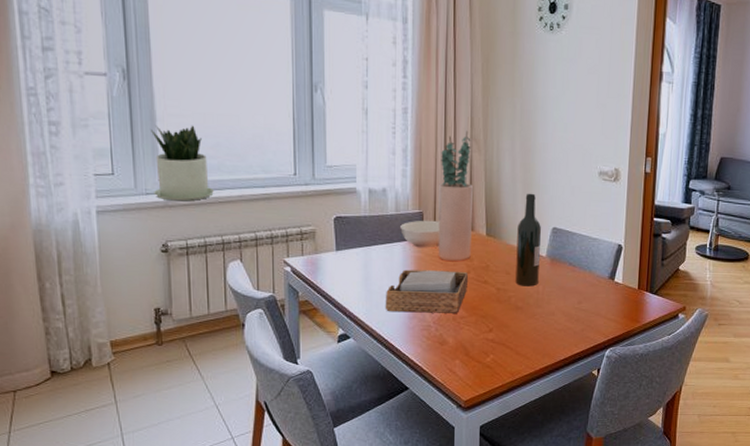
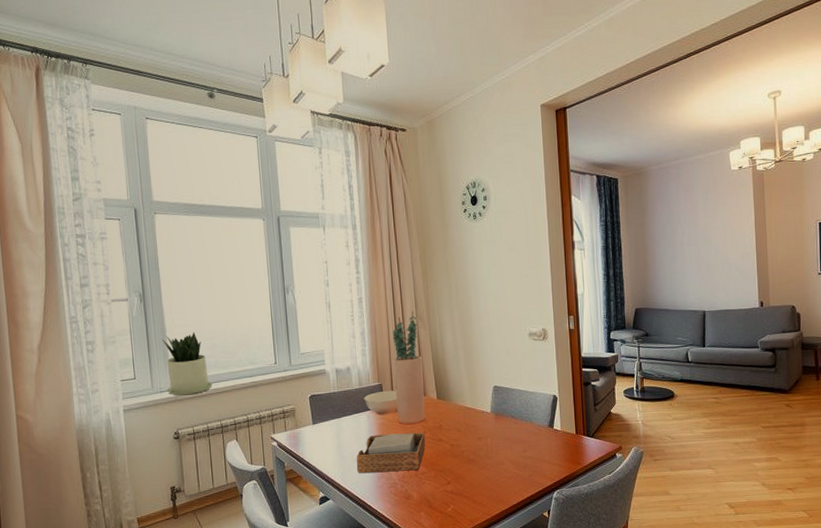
wine bottle: present [515,193,542,287] -> none [463,358,486,441]

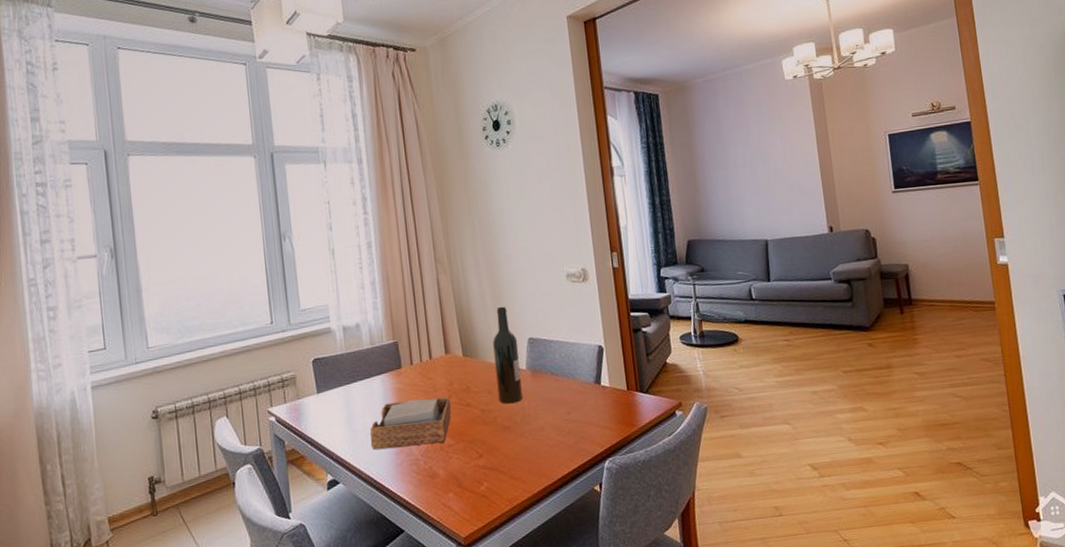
planter: present [162,332,213,396] -> none [138,290,198,367]
bowl: present [364,390,398,416] -> none [377,348,417,379]
vase: present [393,311,426,425] -> none [408,254,450,389]
wine bottle: none [463,358,486,441] -> present [493,306,523,404]

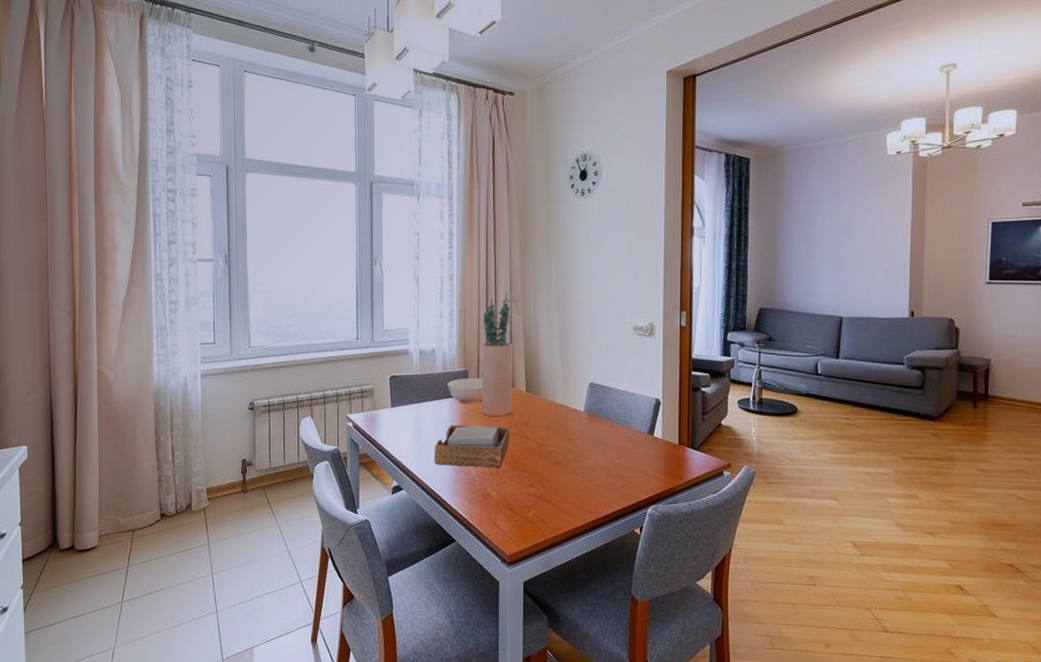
bowl: none [377,348,417,379] -> present [447,377,483,405]
vase: none [408,254,450,389] -> present [481,293,513,417]
wine bottle: present [493,306,523,404] -> none [555,349,579,441]

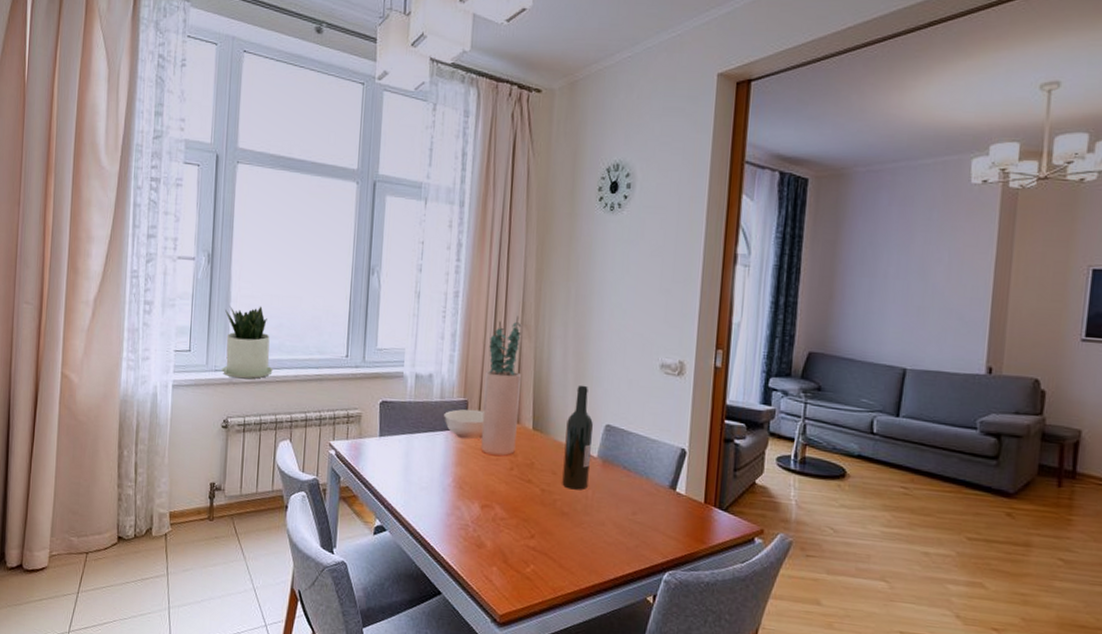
planter: none [244,299,291,365] -> present [222,306,273,379]
napkin holder: present [434,425,510,468] -> none [423,461,512,514]
wine bottle: none [555,349,579,441] -> present [562,385,594,490]

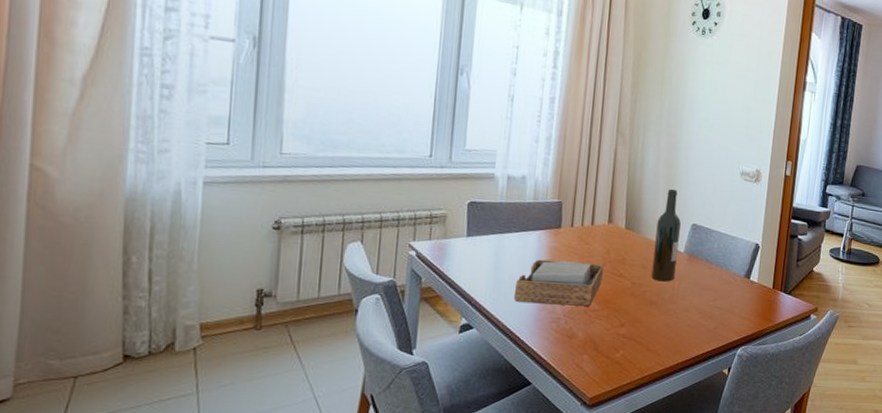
planter: present [222,306,273,379] -> none [272,97,340,177]
napkin holder: none [423,461,512,514] -> present [513,259,604,306]
bowl: present [444,409,484,440] -> none [537,210,579,239]
vase: present [480,315,522,457] -> none [574,123,617,254]

